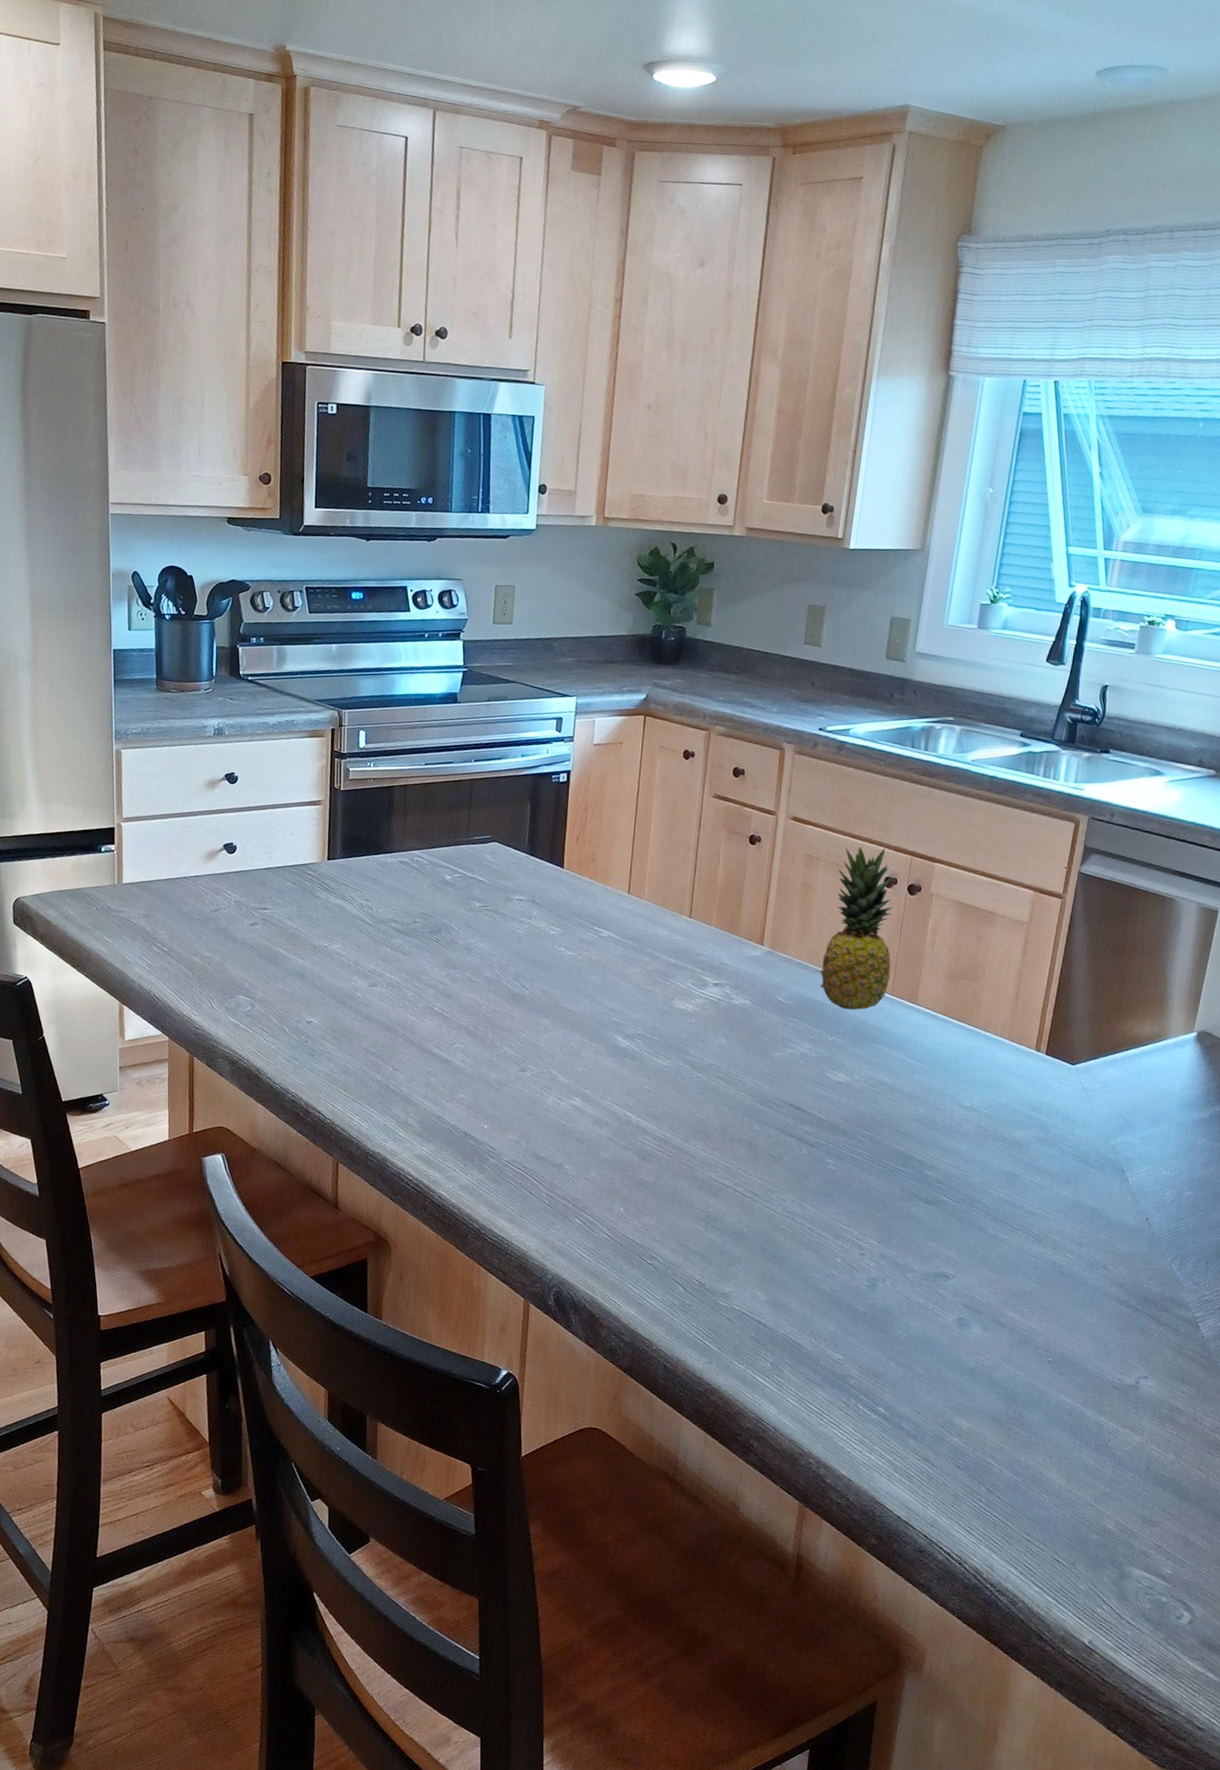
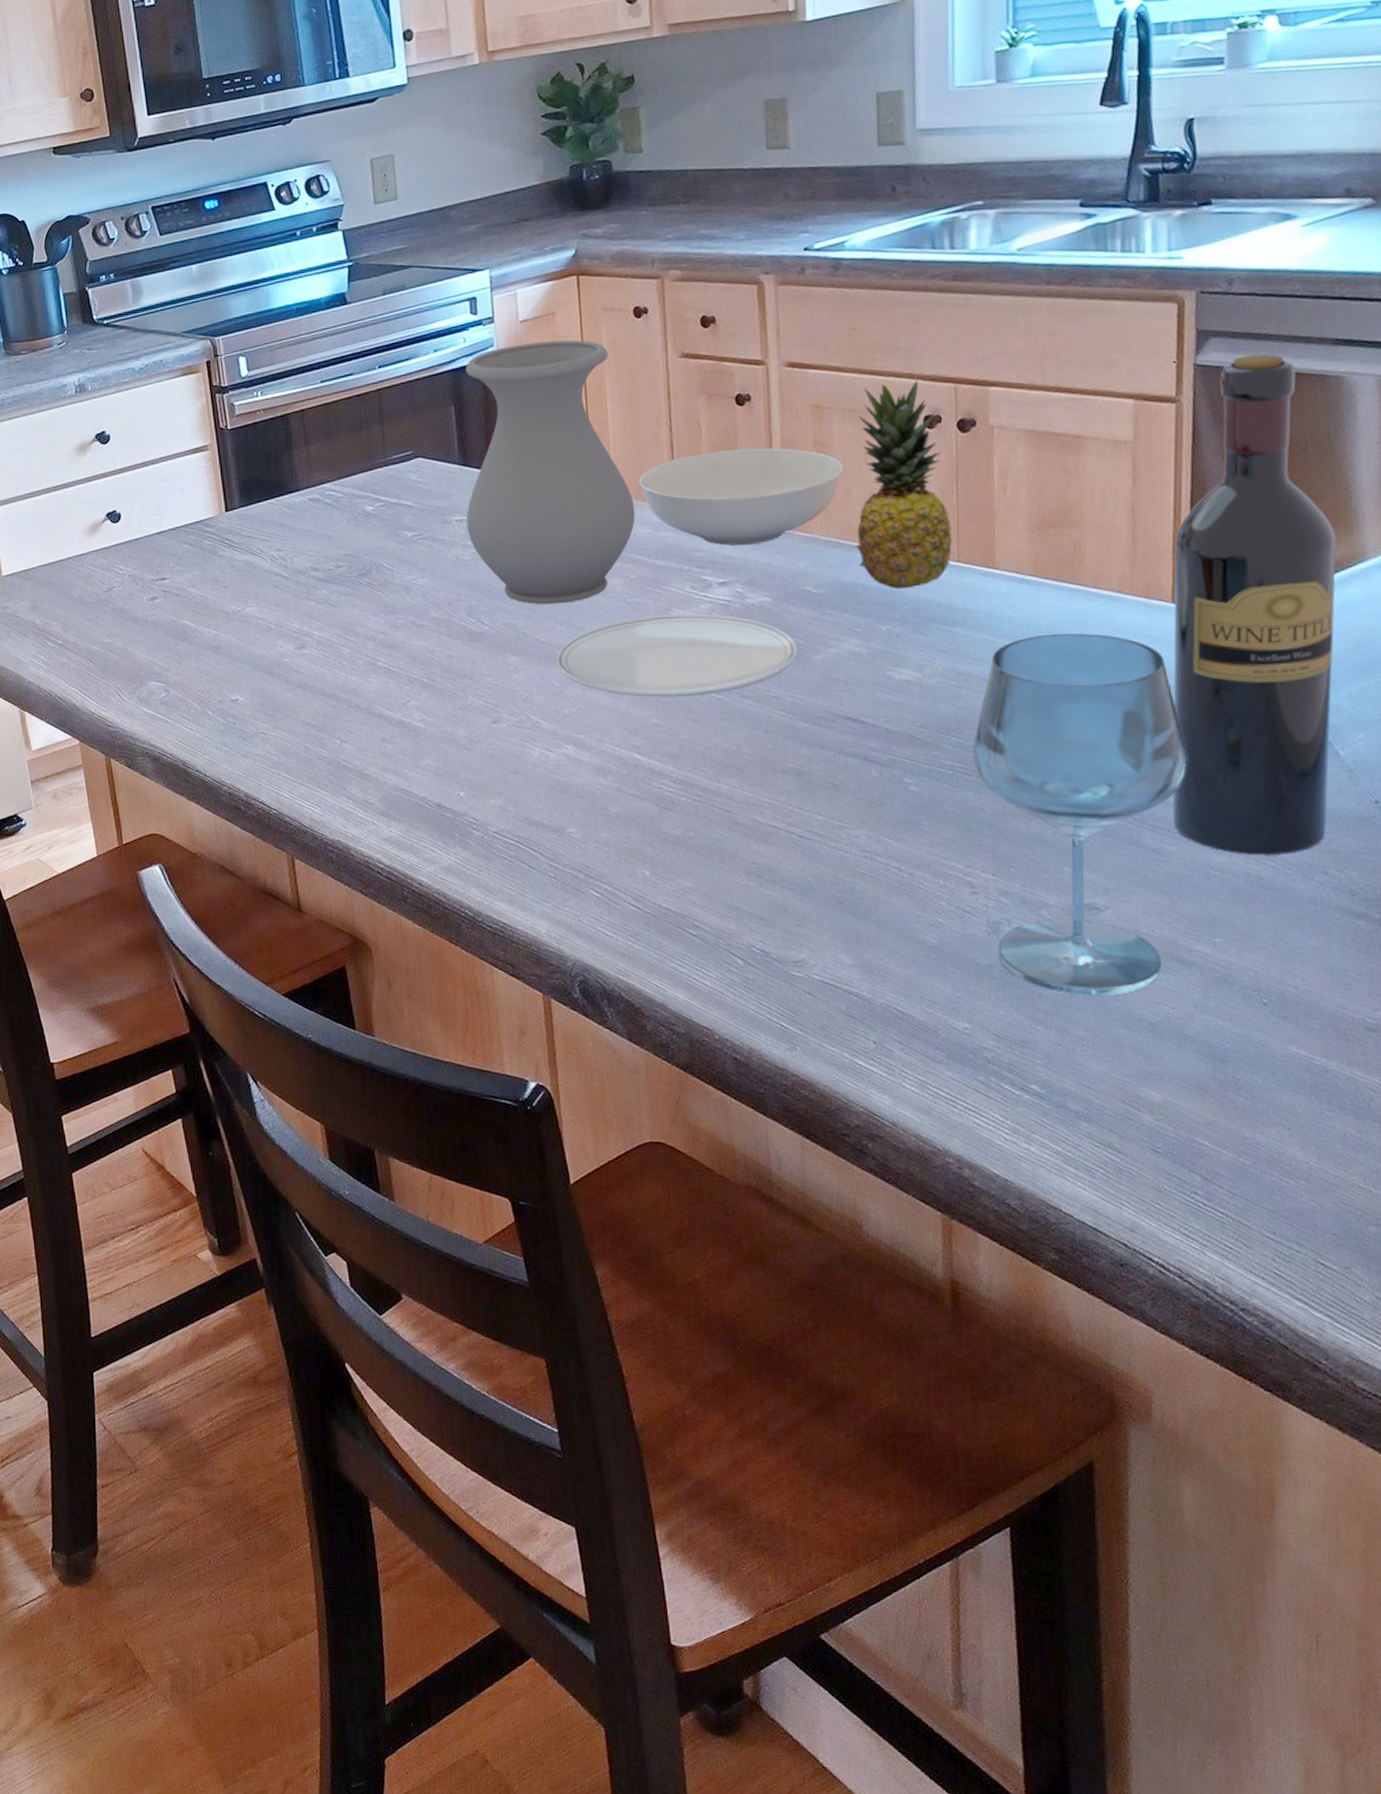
vase: none [524,763,660,982] -> present [465,339,636,605]
plate: none [578,1001,764,1073] -> present [556,613,798,698]
bowl: none [665,877,821,958] -> present [638,447,843,546]
wine glass: none [871,1061,1027,1345] -> present [972,633,1188,997]
wine bottle: none [1009,871,1152,1251] -> present [1172,354,1337,855]

